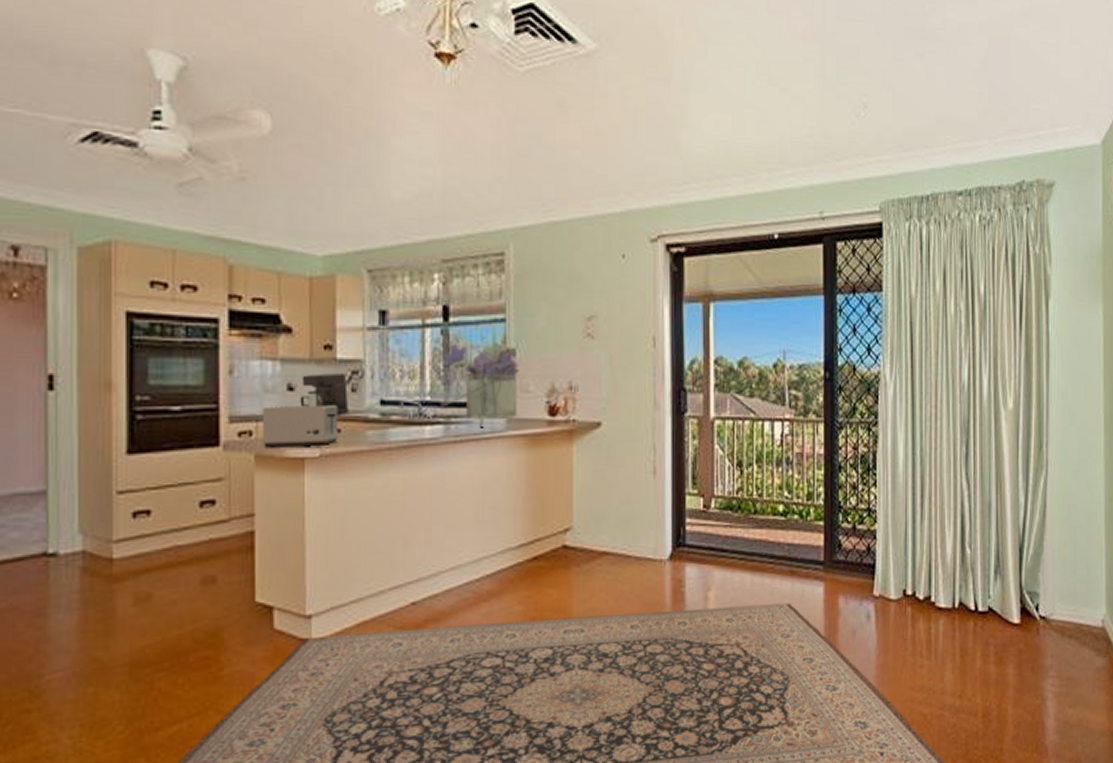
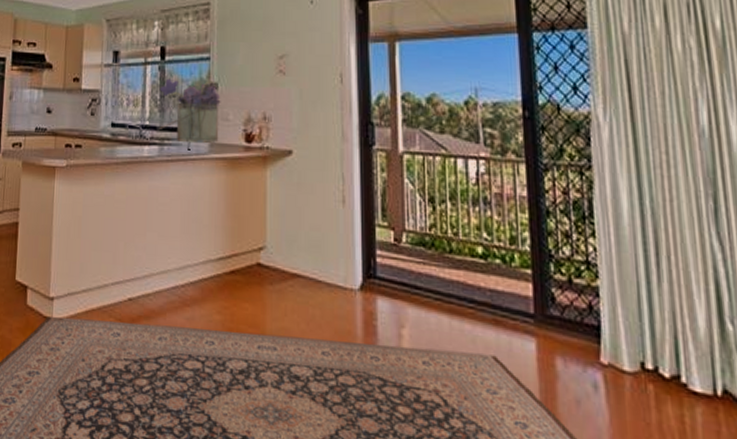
toaster: present [262,404,338,448] -> none [27,124,81,159]
coffee maker: present [300,373,349,414] -> none [54,100,89,133]

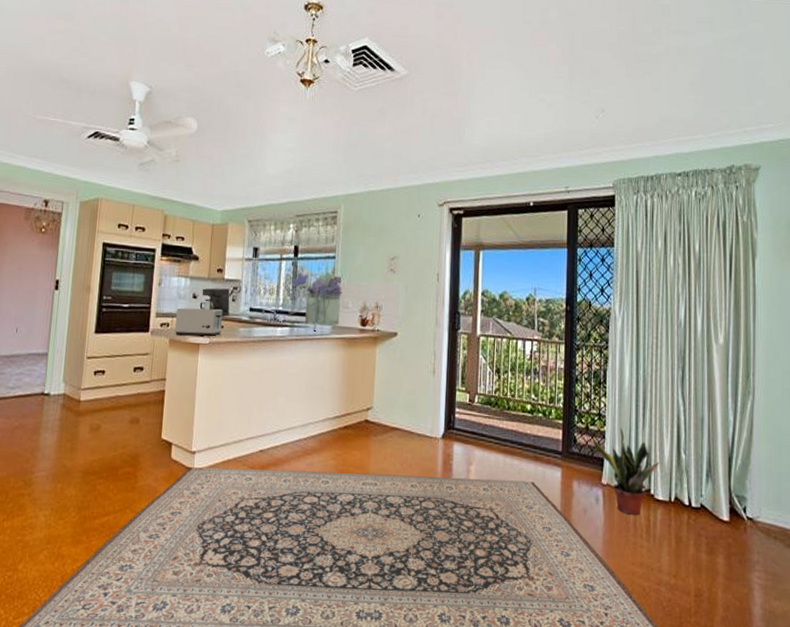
toaster: none [27,124,81,159] -> present [174,307,223,337]
coffee maker: none [54,100,89,133] -> present [199,287,230,316]
potted plant: none [580,281,692,414] -> present [592,427,660,515]

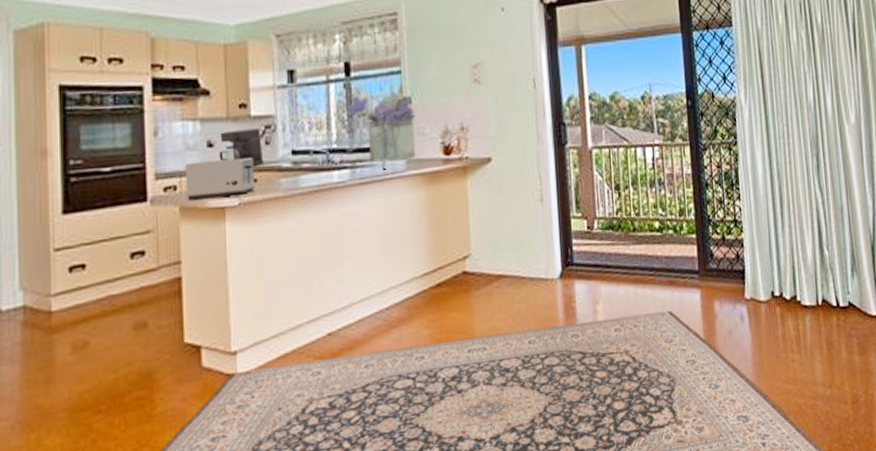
potted plant: present [592,427,660,515] -> none [730,231,803,328]

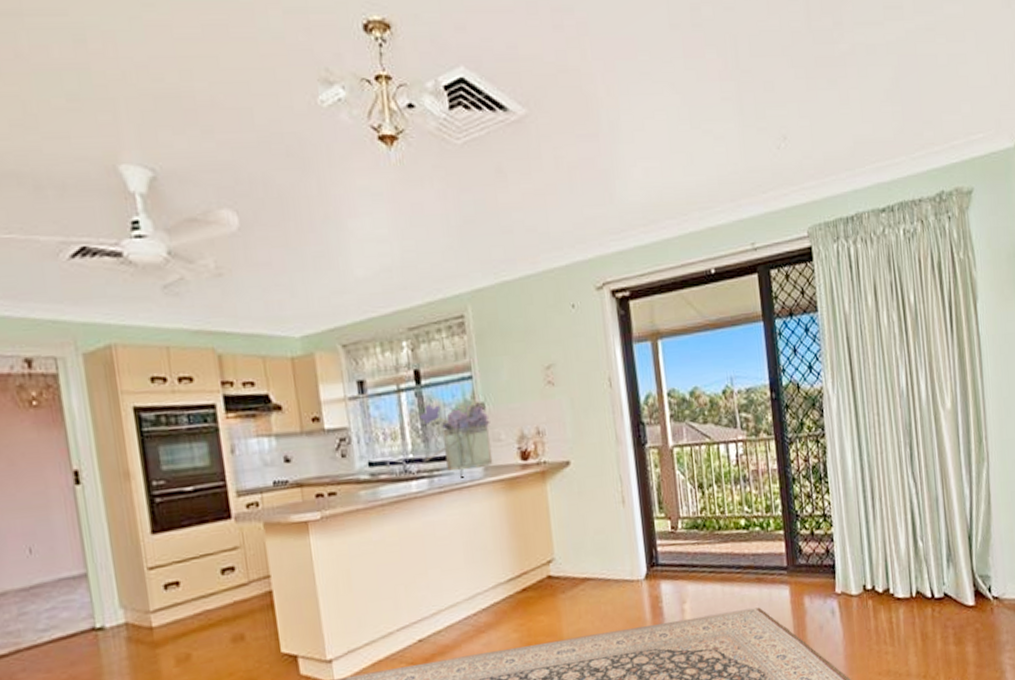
toaster: present [185,157,255,200] -> none [264,470,335,516]
coffee maker: present [219,128,264,166] -> none [296,441,342,479]

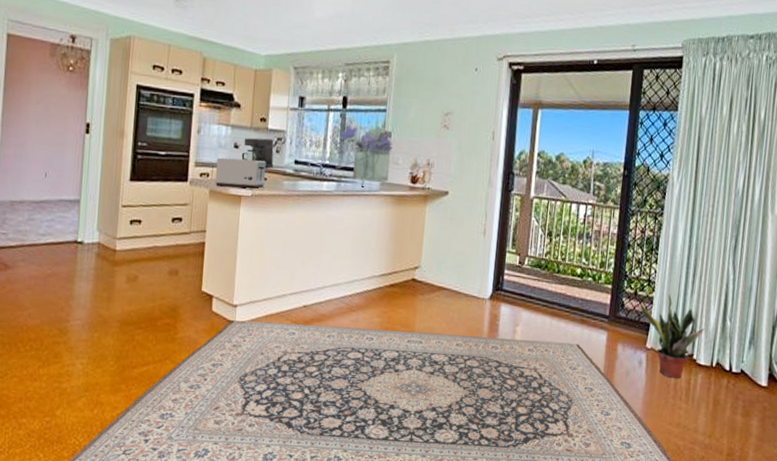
toaster: none [264,470,335,516] -> present [214,157,267,190]
coffee maker: none [296,441,342,479] -> present [241,137,274,168]
potted plant: none [820,525,896,622] -> present [640,294,705,378]

